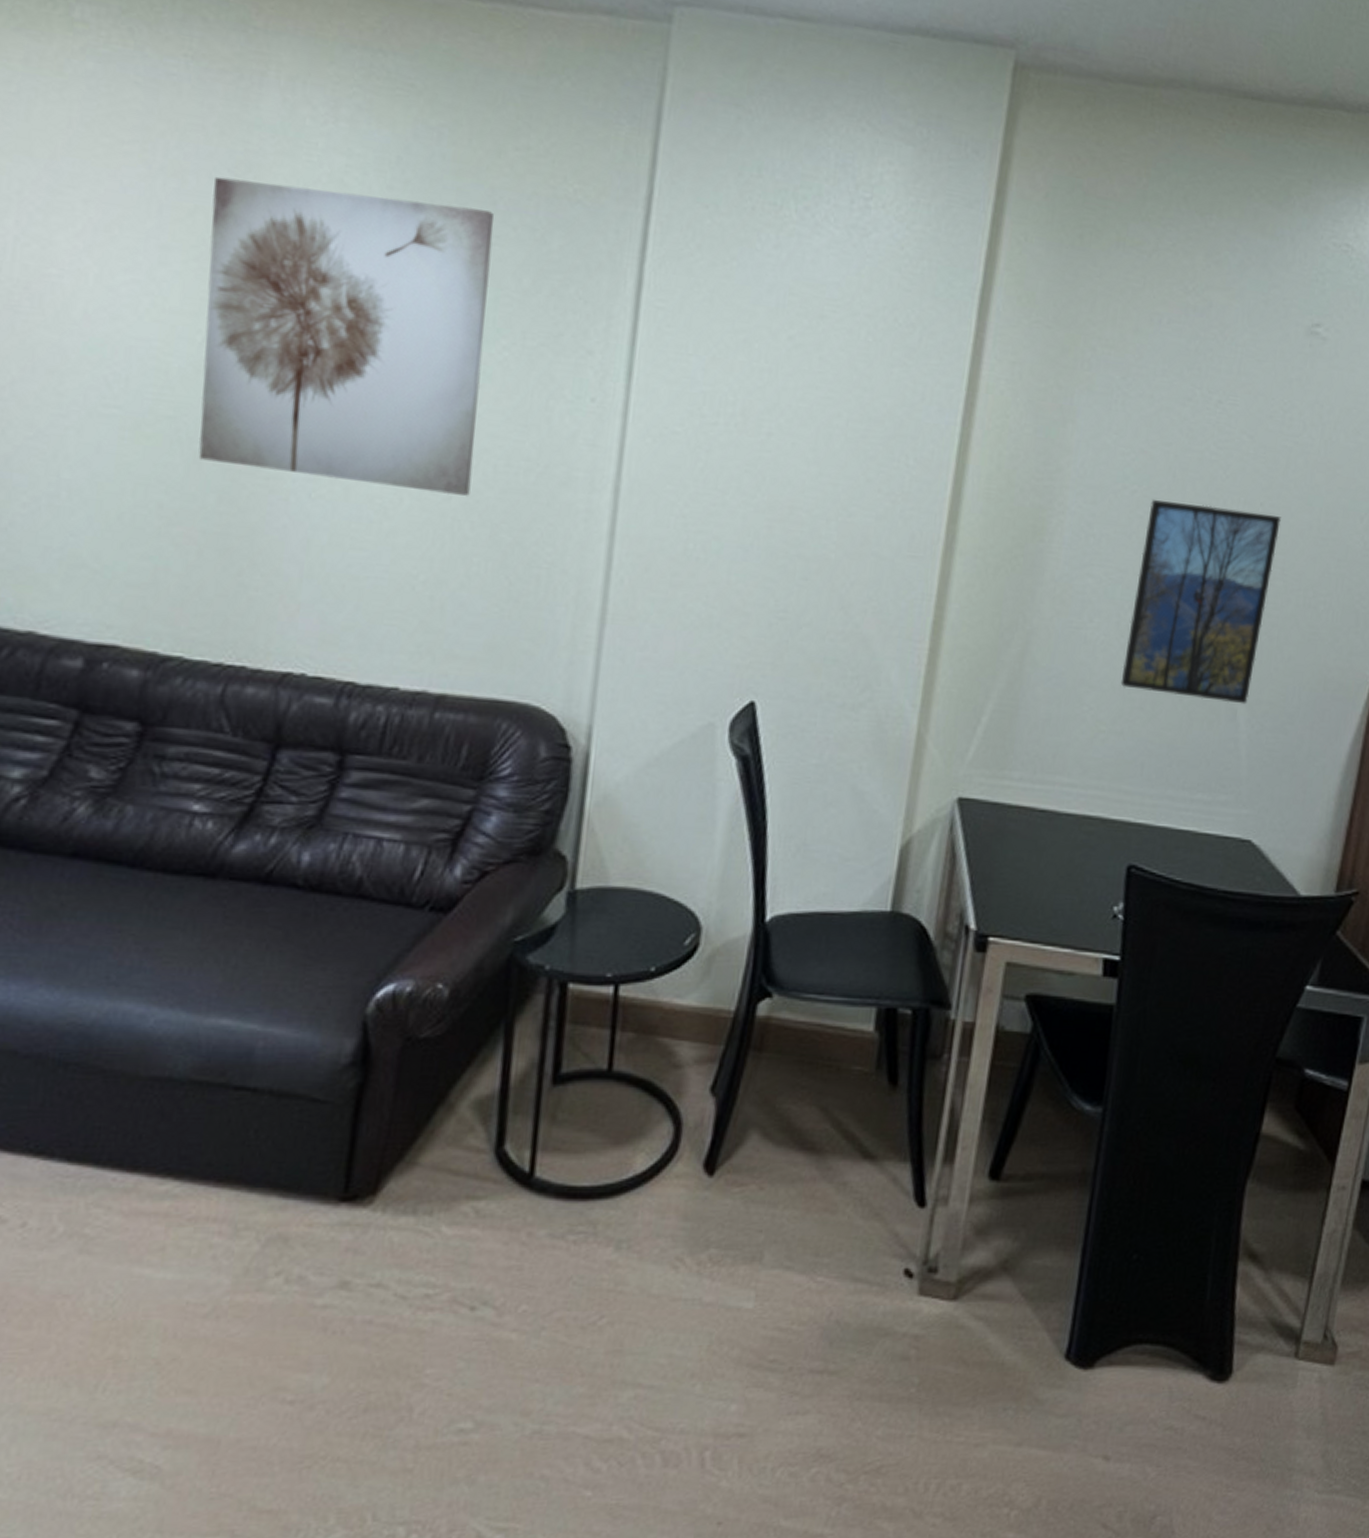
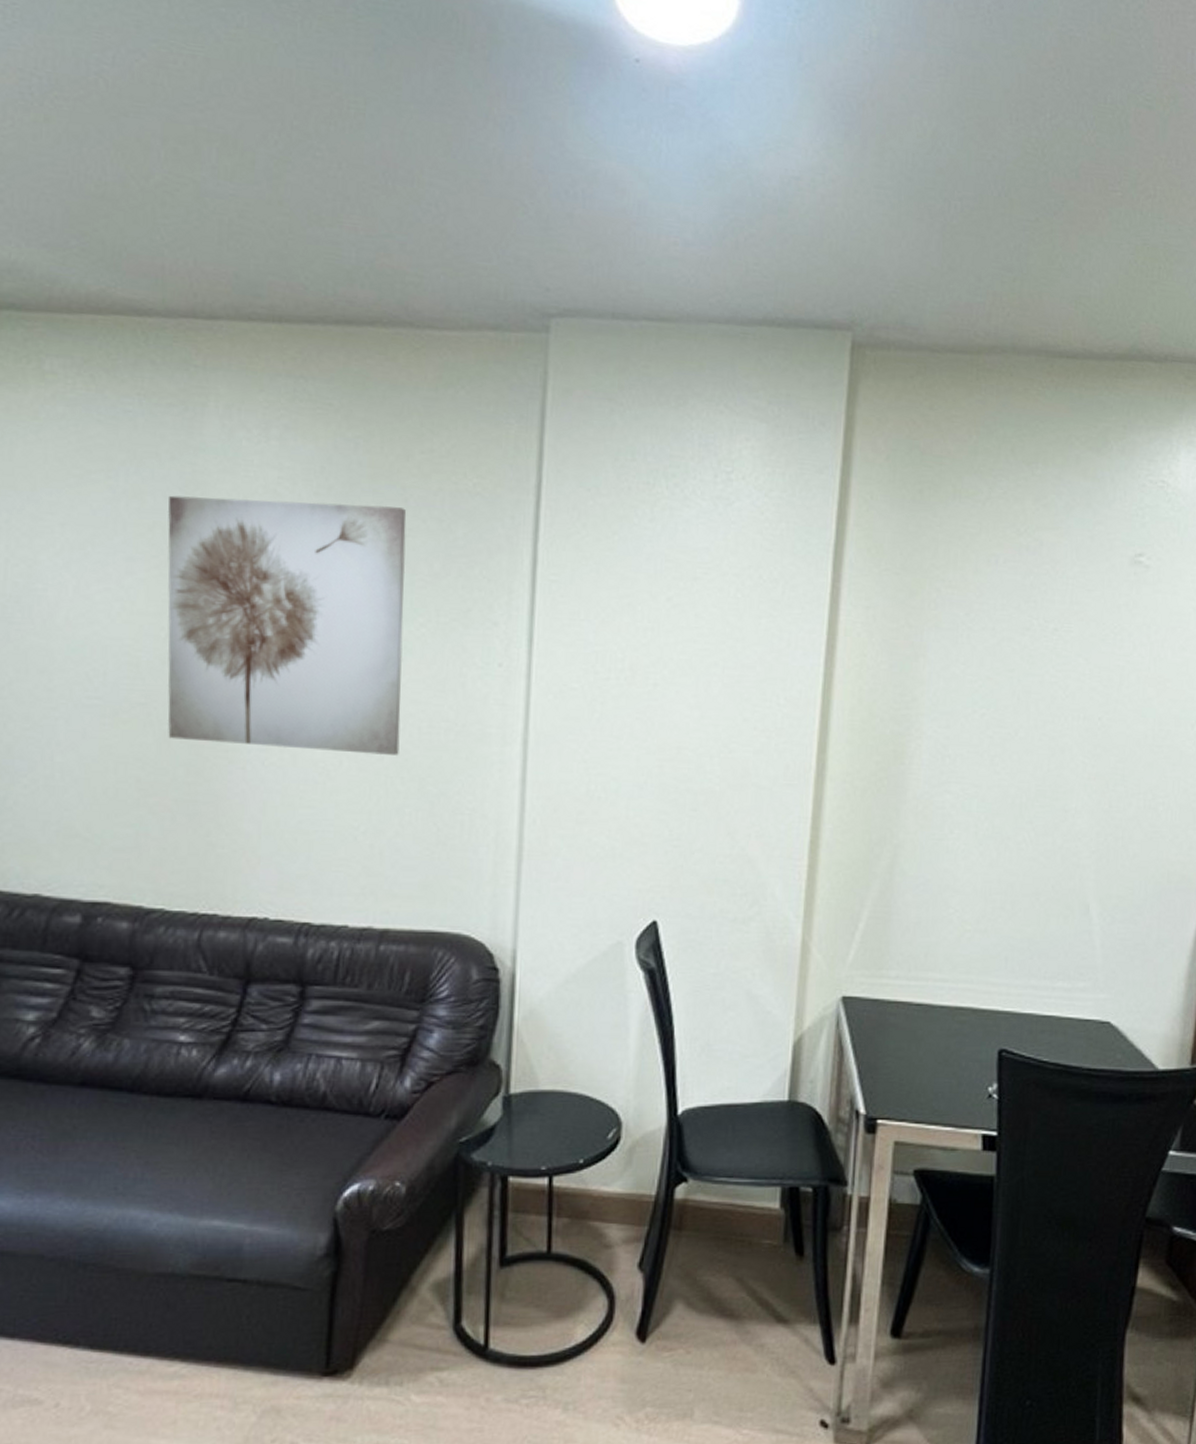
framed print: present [1120,499,1281,705] -> none [982,720,1118,900]

